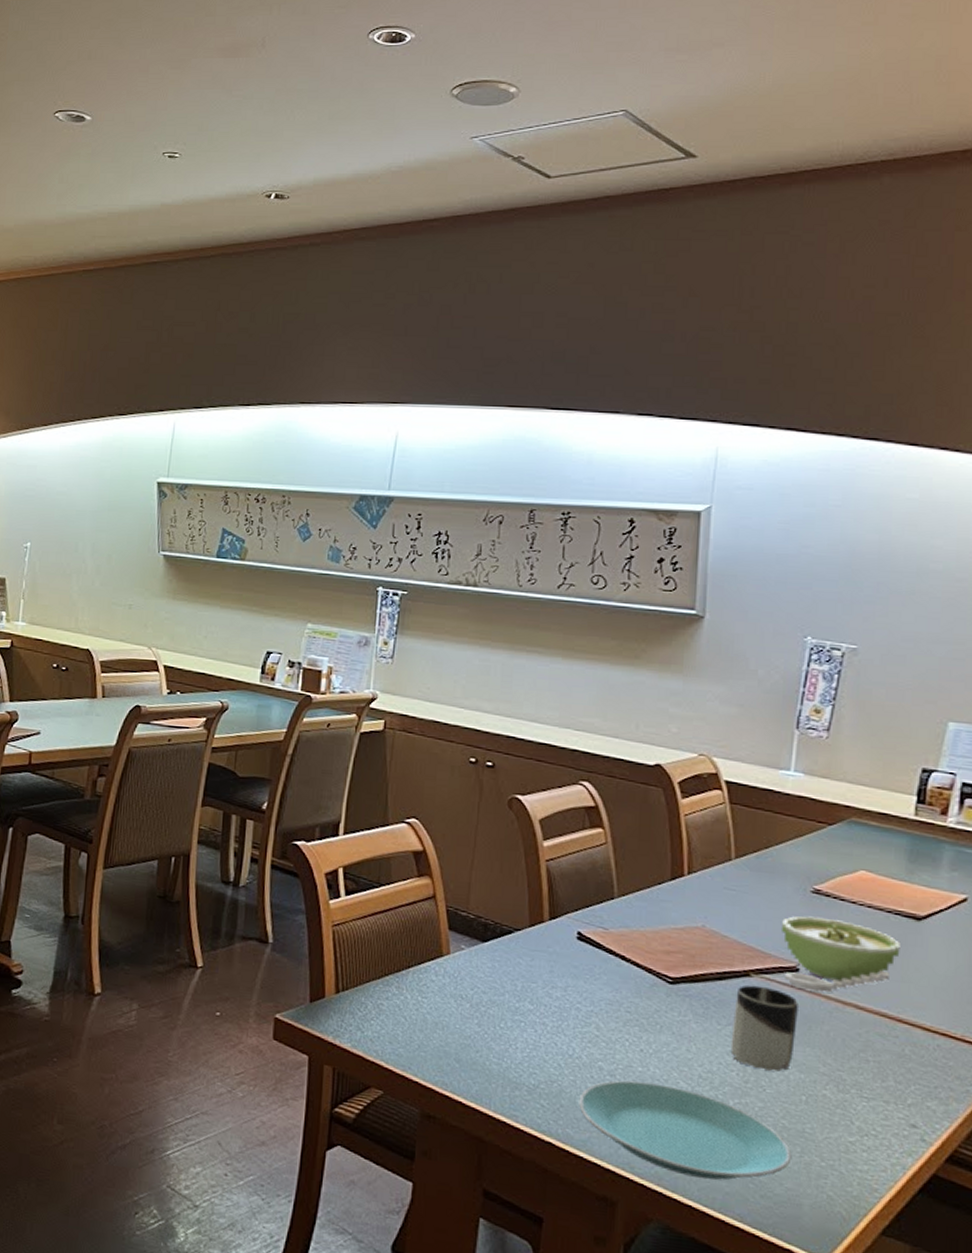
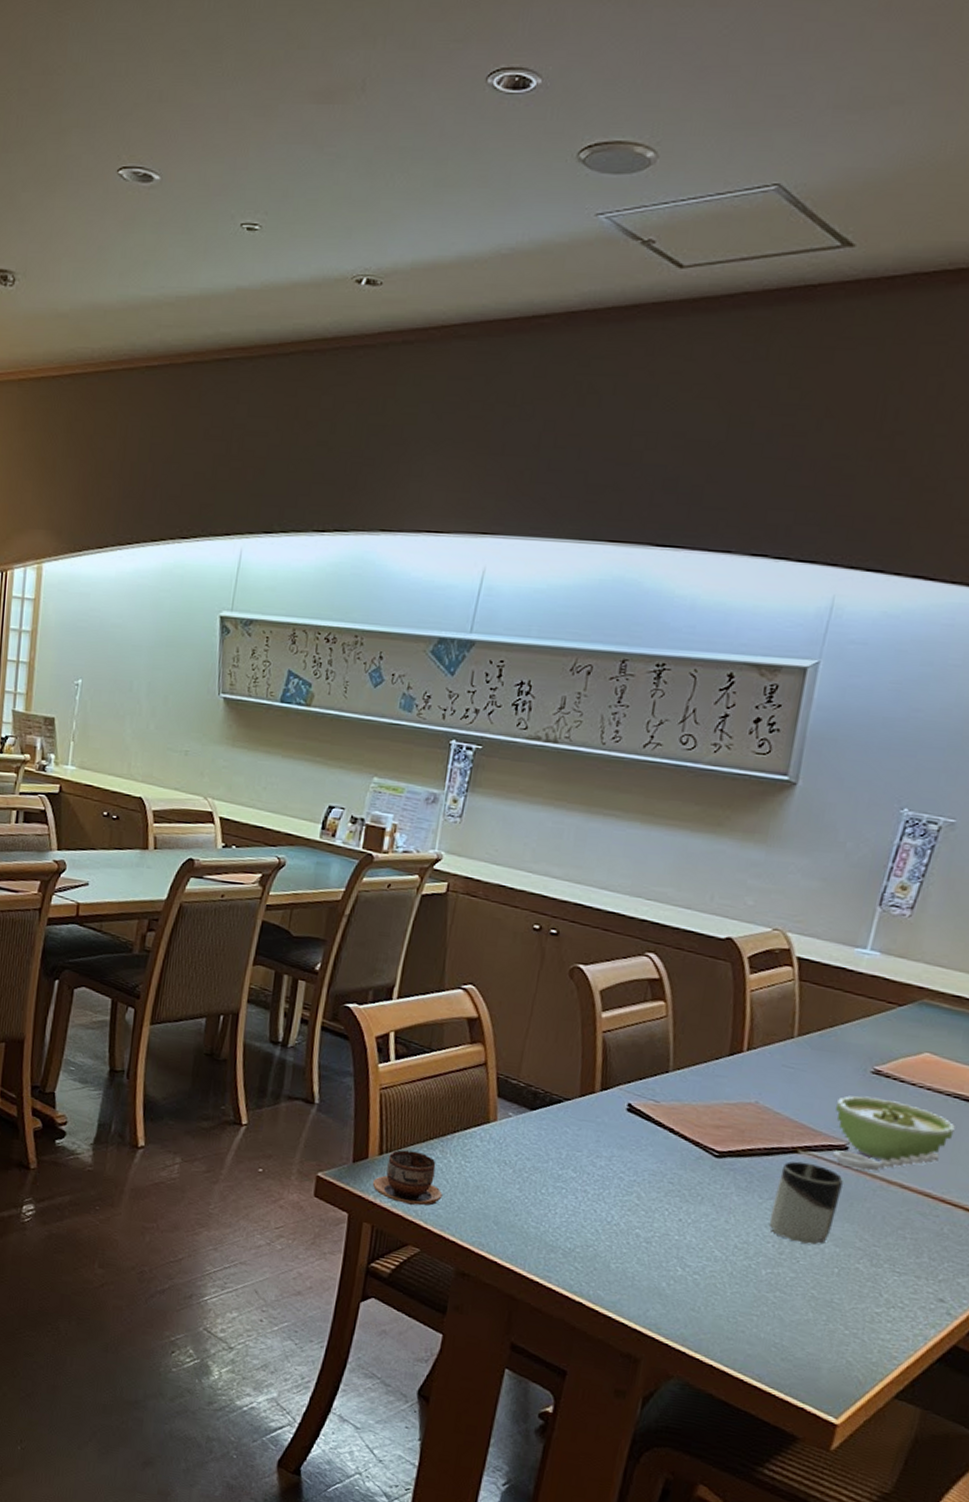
cup: none [330,987,403,1046] -> present [372,1150,444,1206]
plate: present [579,1080,792,1180] -> none [612,1247,817,1344]

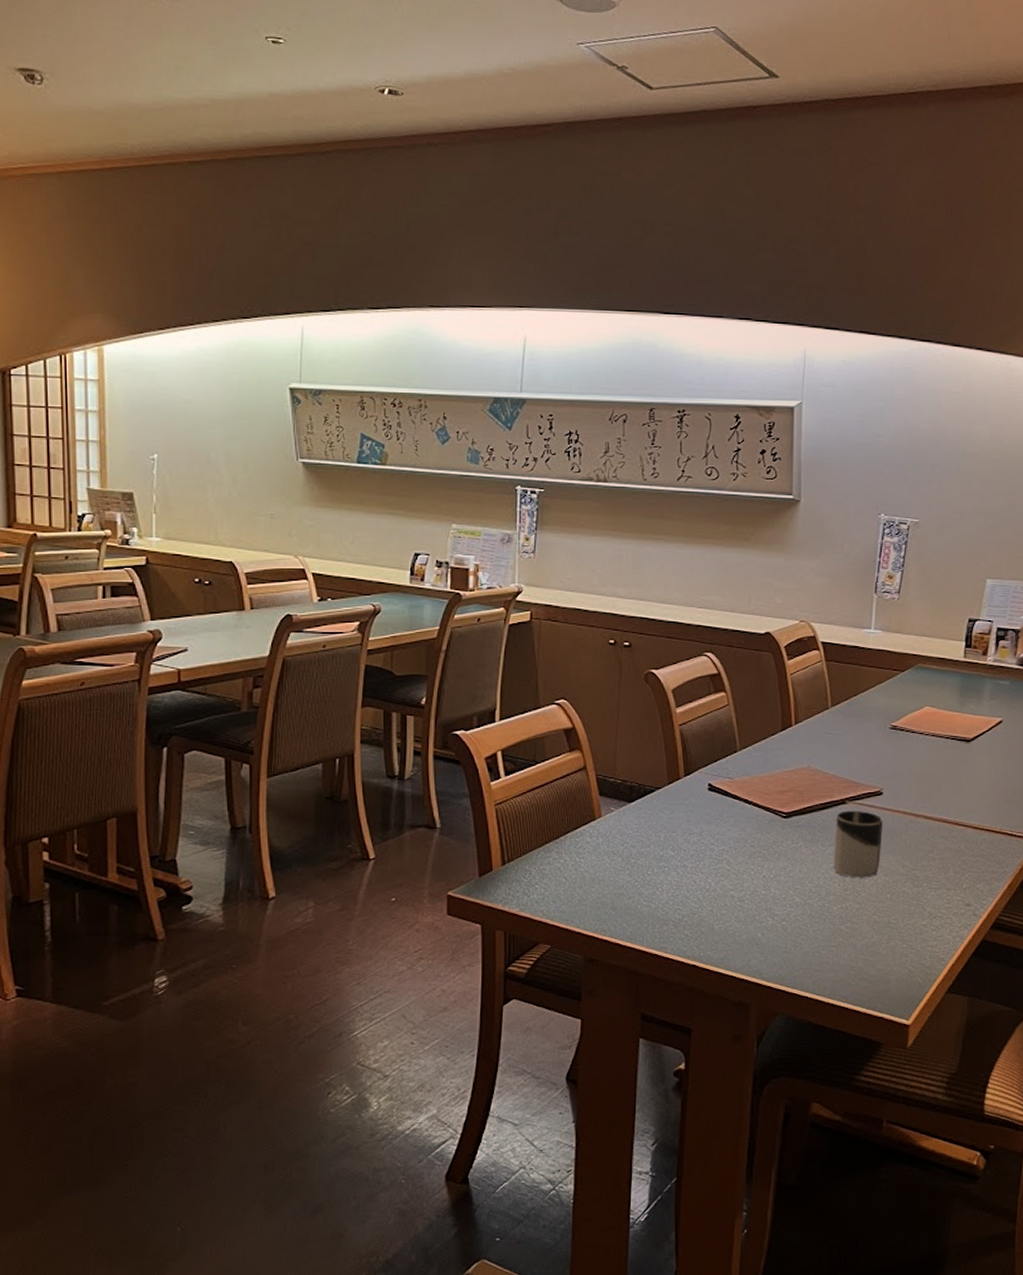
cup: present [372,1150,444,1206] -> none [499,857,565,907]
frying pan: present [833,1095,955,1172] -> none [868,748,956,809]

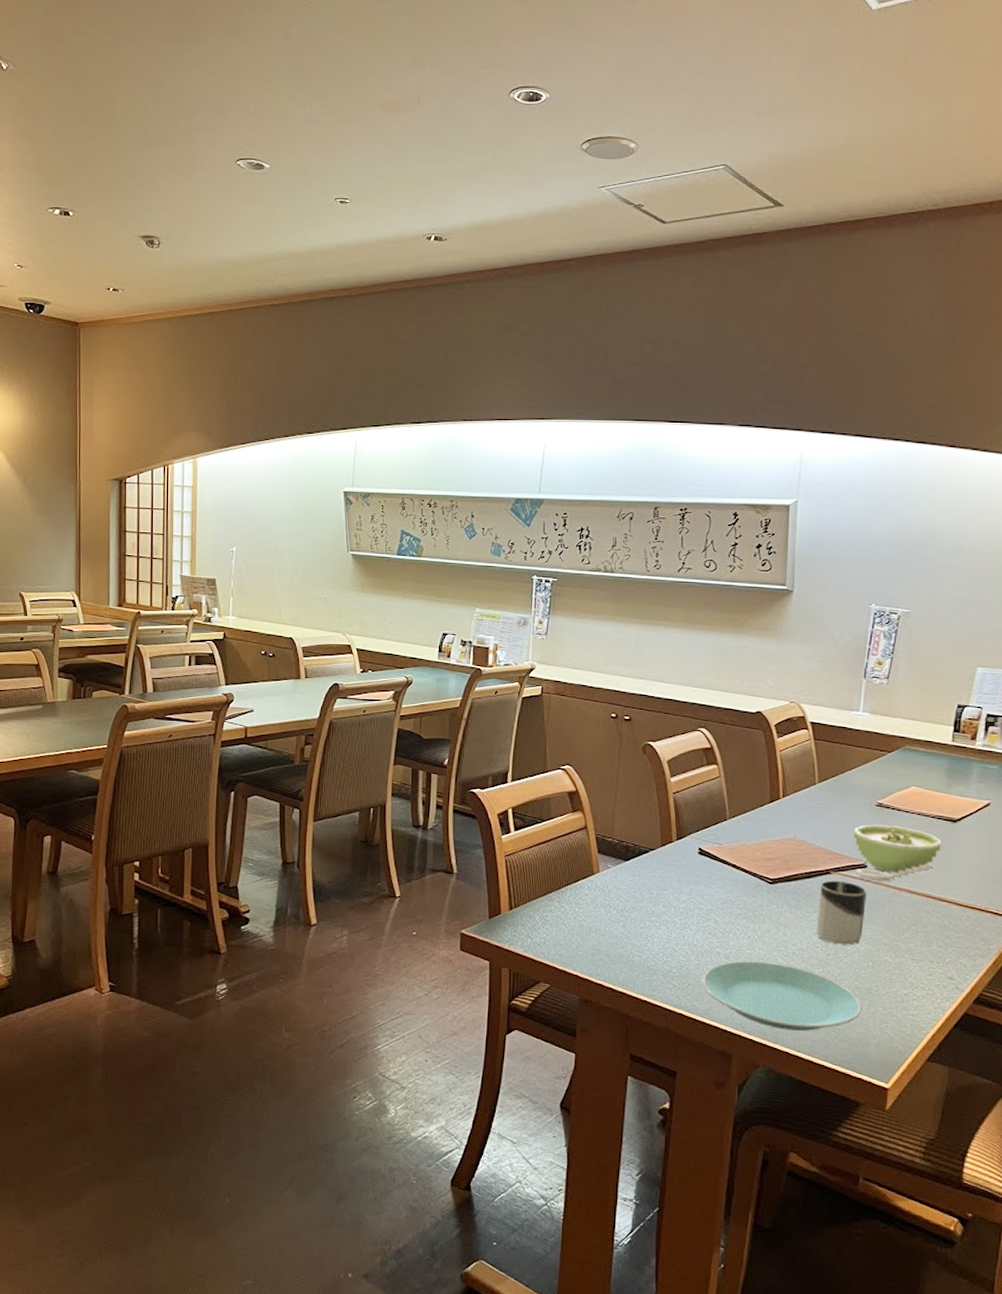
plate: none [716,902,881,974] -> present [702,961,862,1032]
frying pan: none [868,748,956,809] -> present [853,824,941,882]

